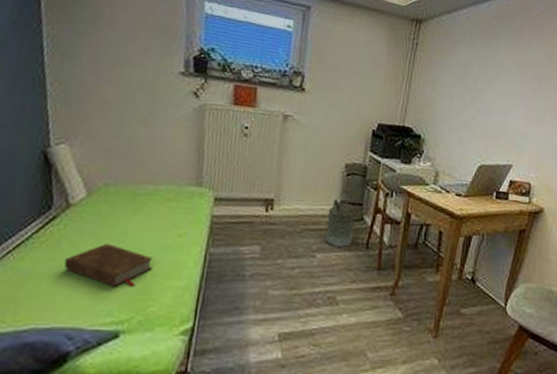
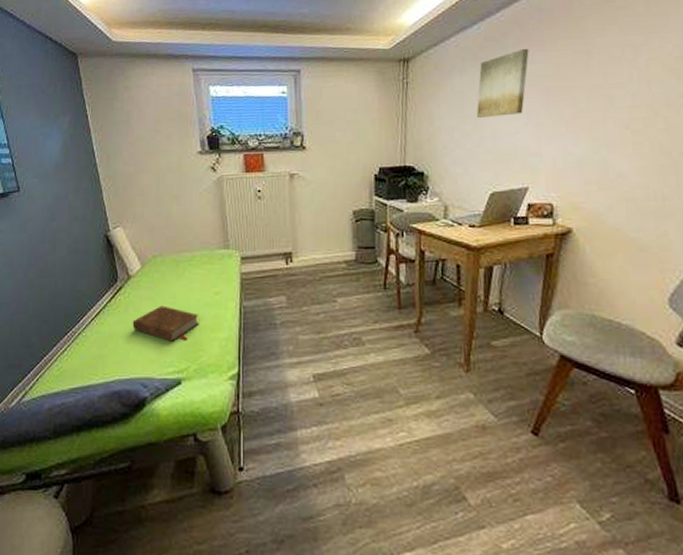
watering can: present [325,191,358,247] -> none [342,237,370,290]
wall art: none [476,34,529,95] -> present [476,48,529,118]

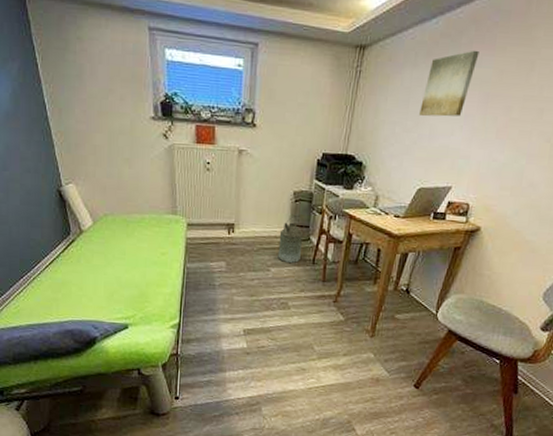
book: present [132,305,199,341] -> none [84,260,146,293]
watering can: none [342,237,370,290] -> present [277,215,305,263]

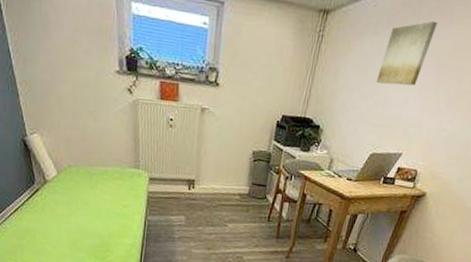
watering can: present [277,215,305,263] -> none [235,174,262,220]

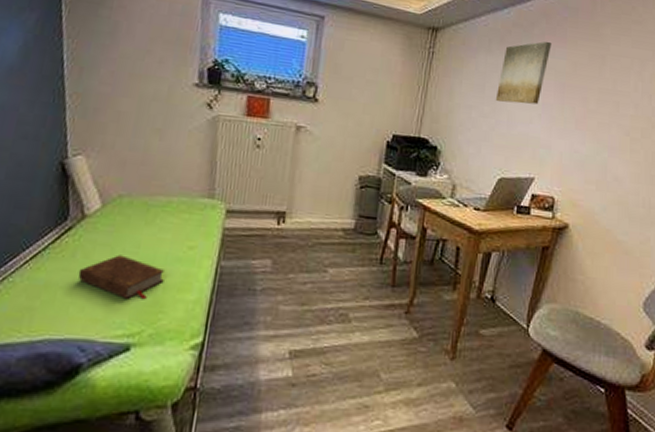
book: none [48,210,108,242] -> present [78,254,164,300]

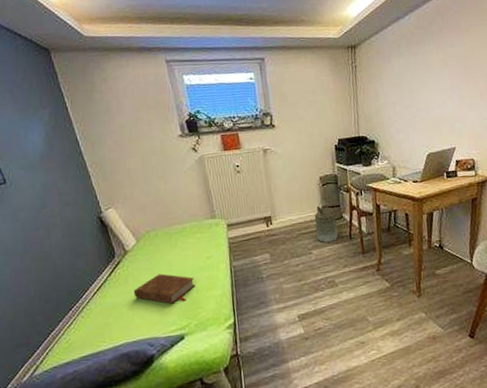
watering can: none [337,204,371,262] -> present [314,198,338,243]
wall art: present [495,41,552,105] -> none [412,34,450,93]

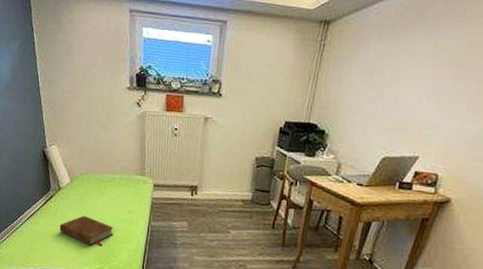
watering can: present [314,198,338,243] -> none [238,180,266,227]

